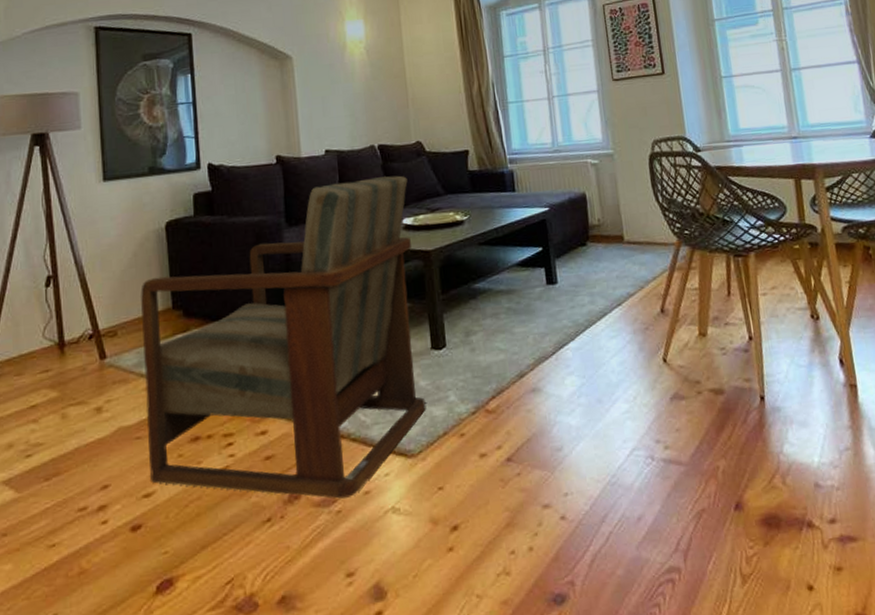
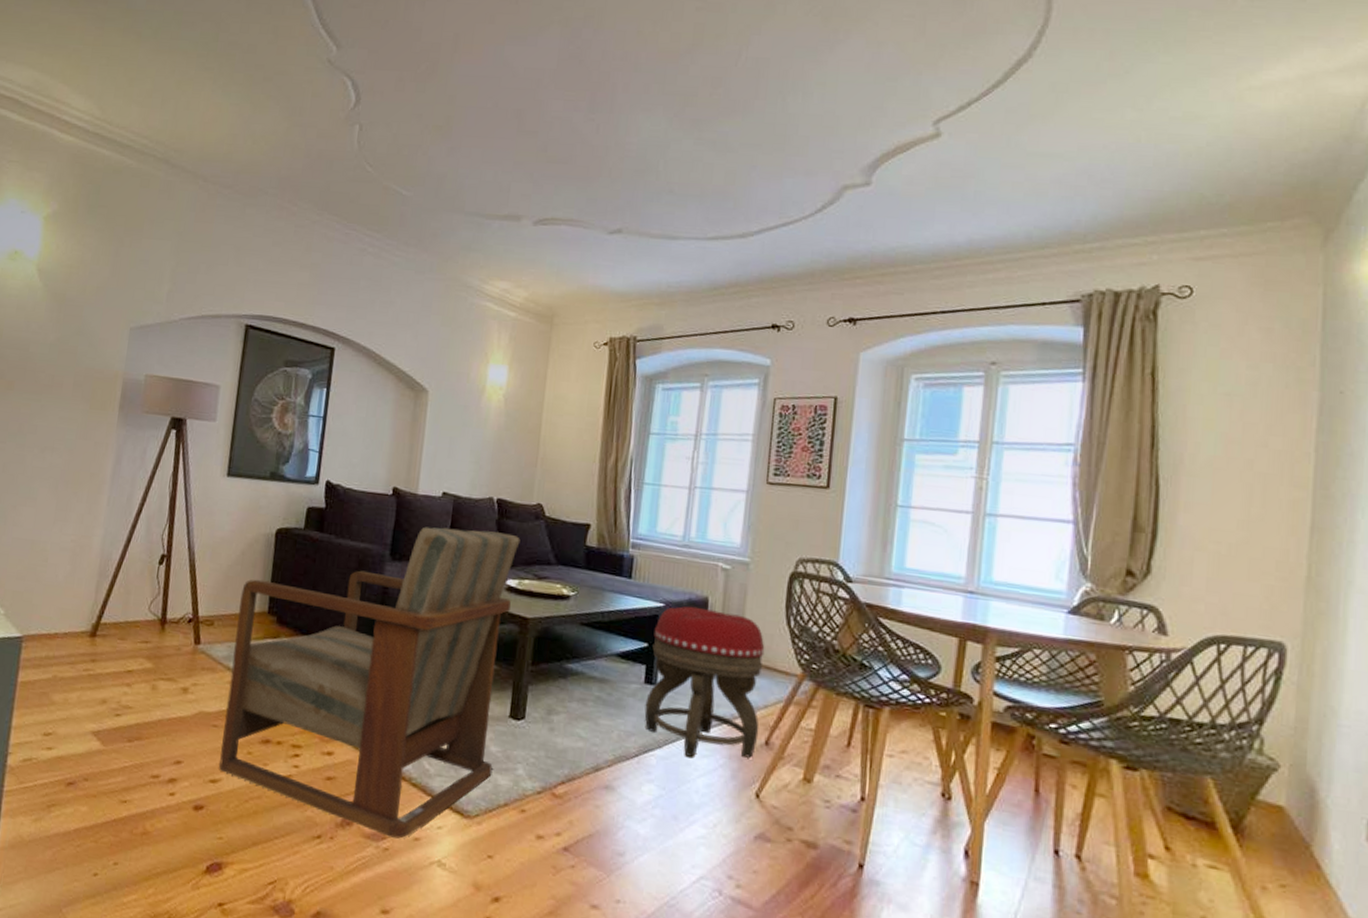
footstool: none [545,202,654,343] -> present [644,606,765,758]

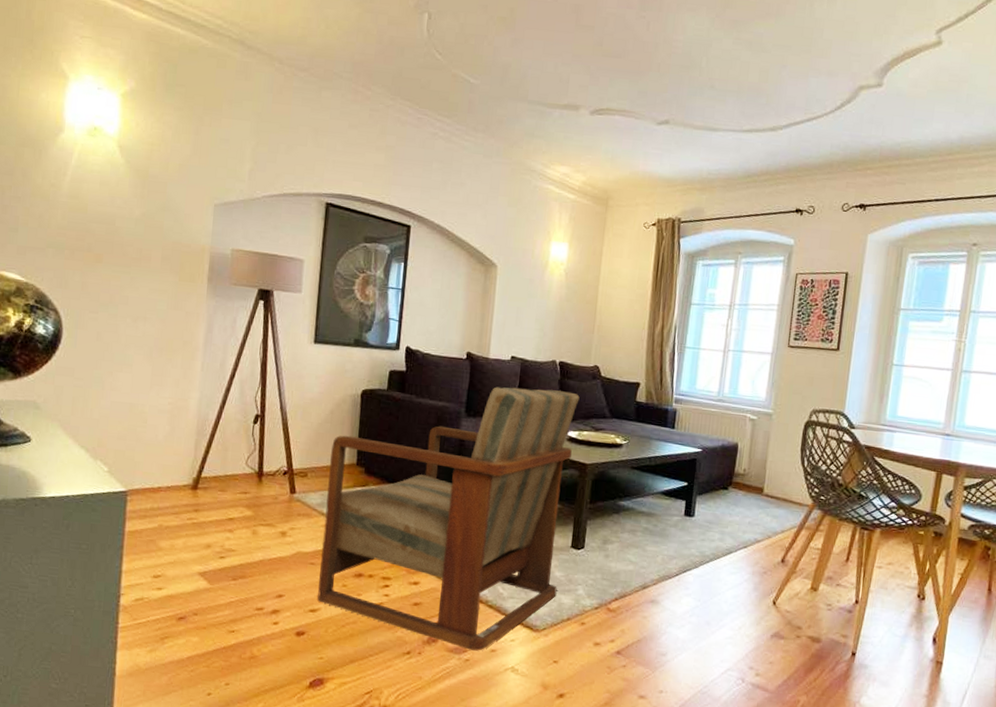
footstool: present [644,606,765,758] -> none [684,451,784,575]

